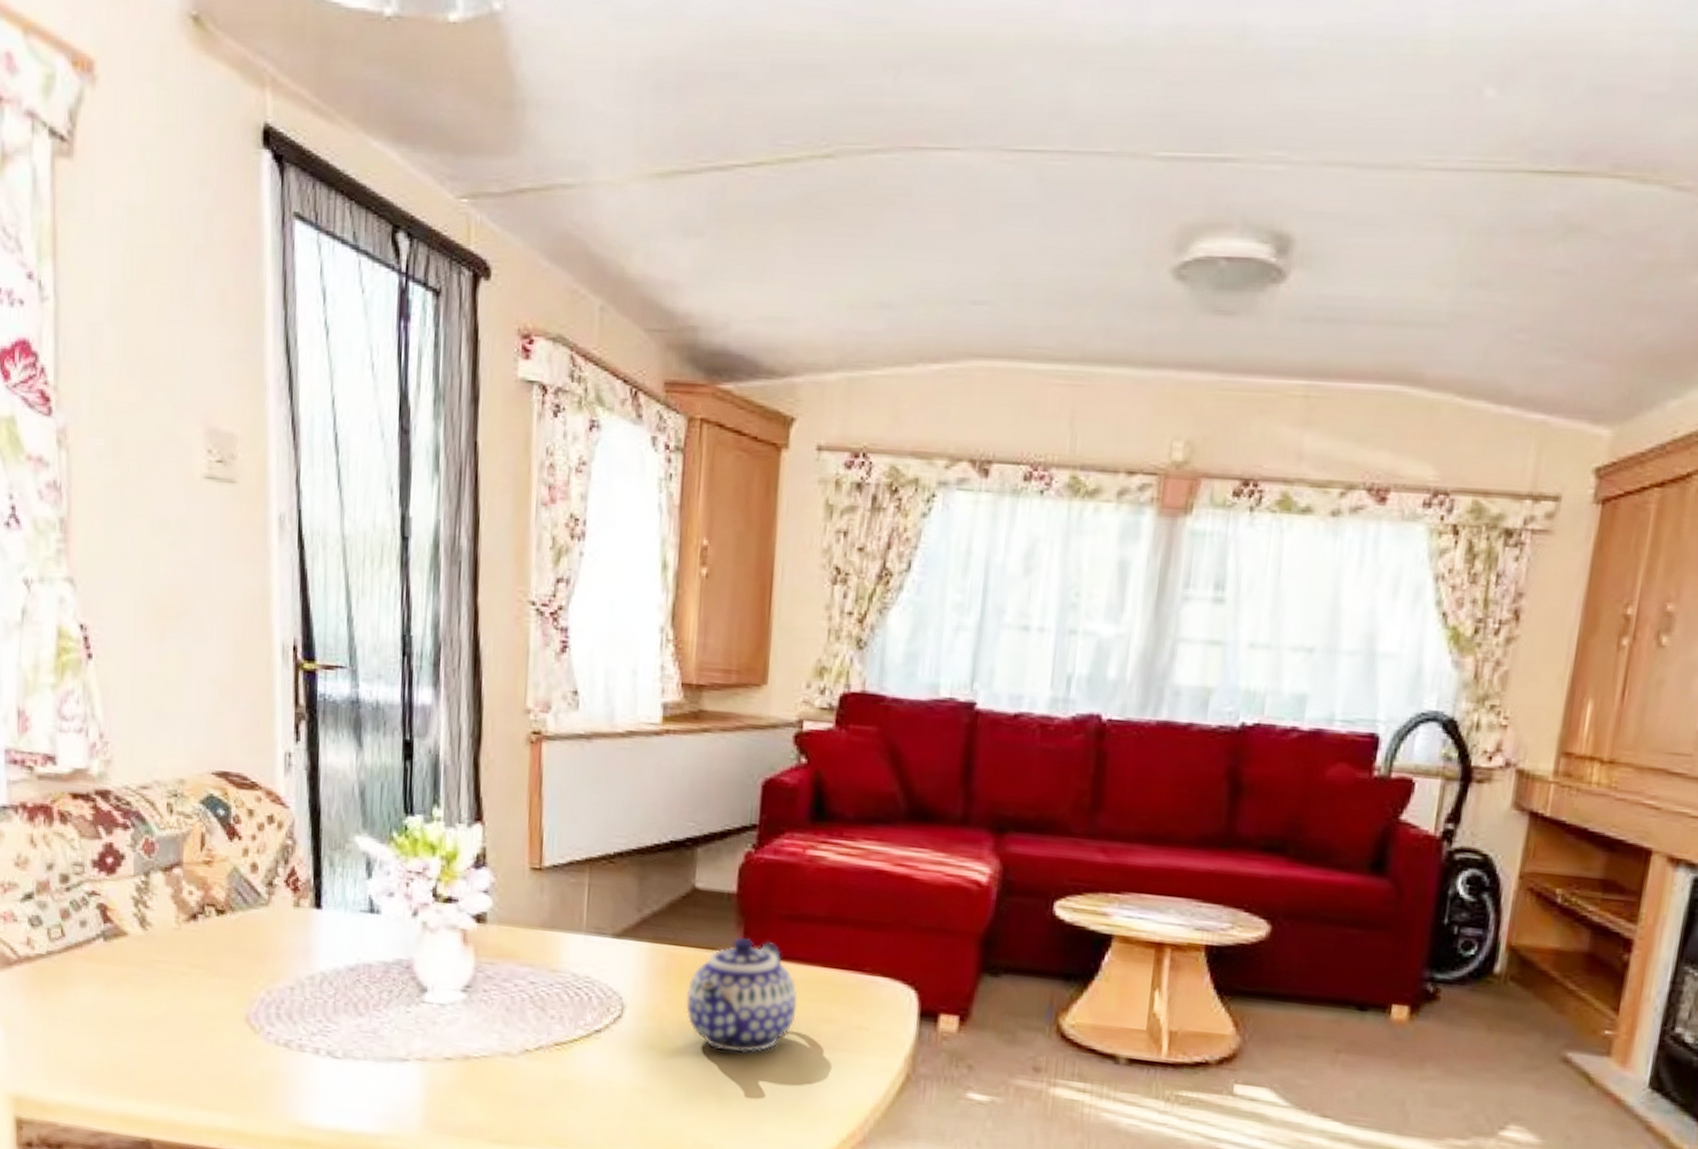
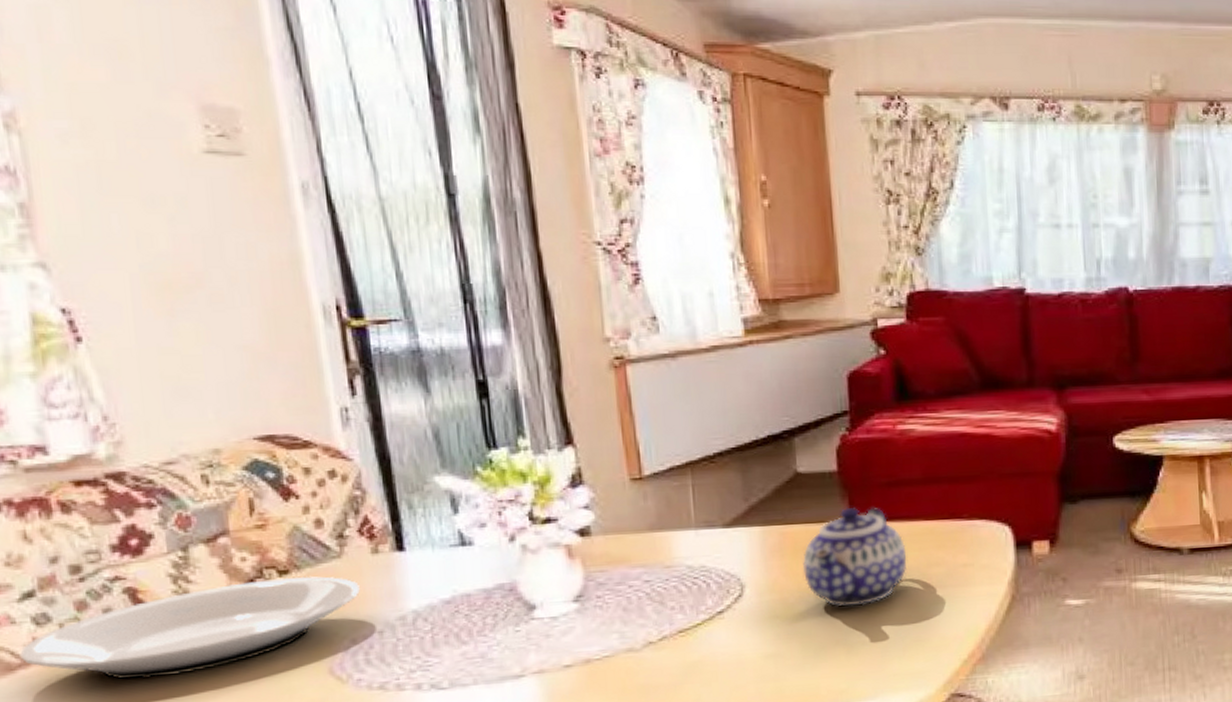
plate: none [17,916,280,996] -> present [19,576,360,680]

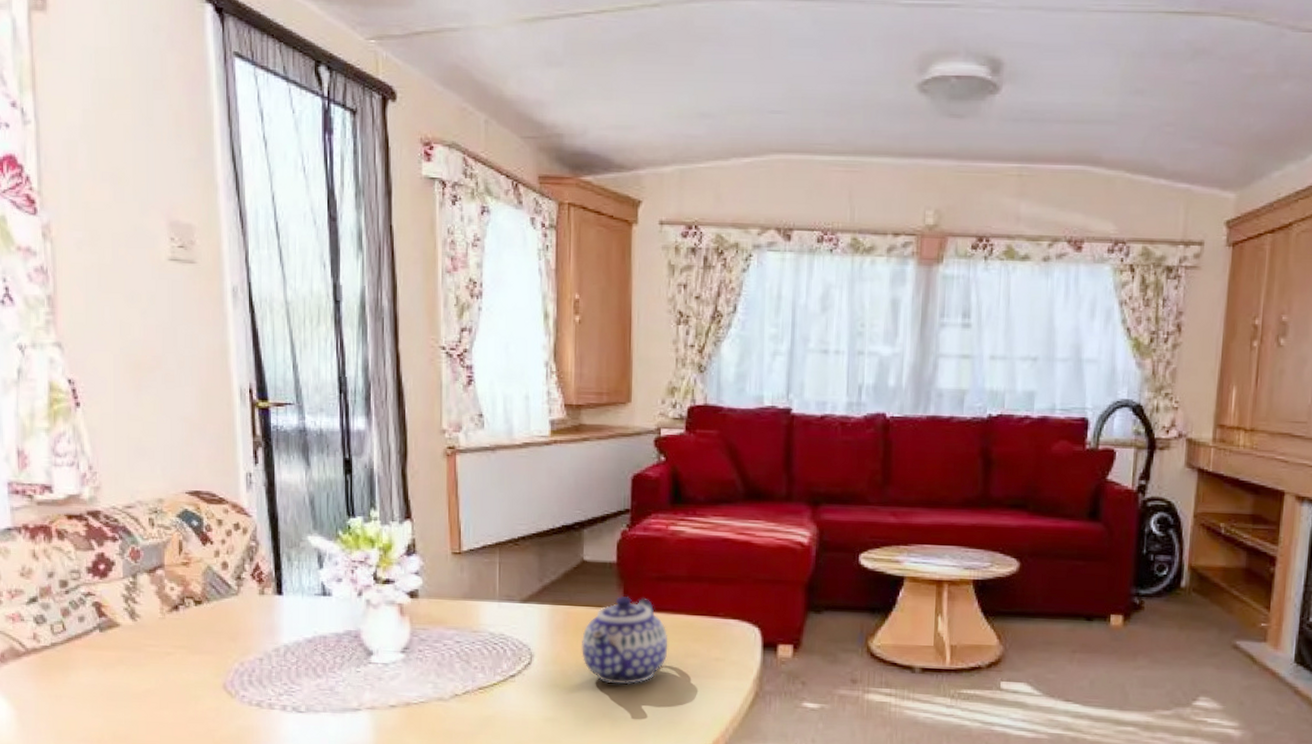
plate: present [19,576,360,680] -> none [25,607,249,675]

